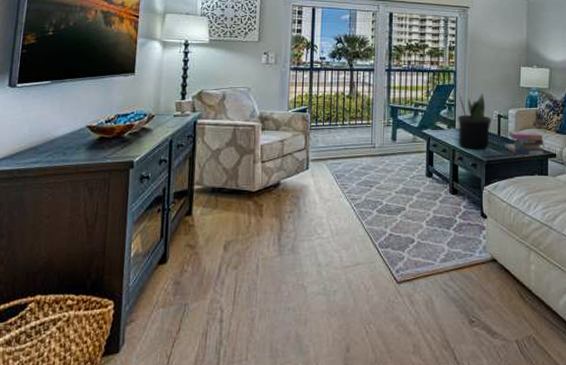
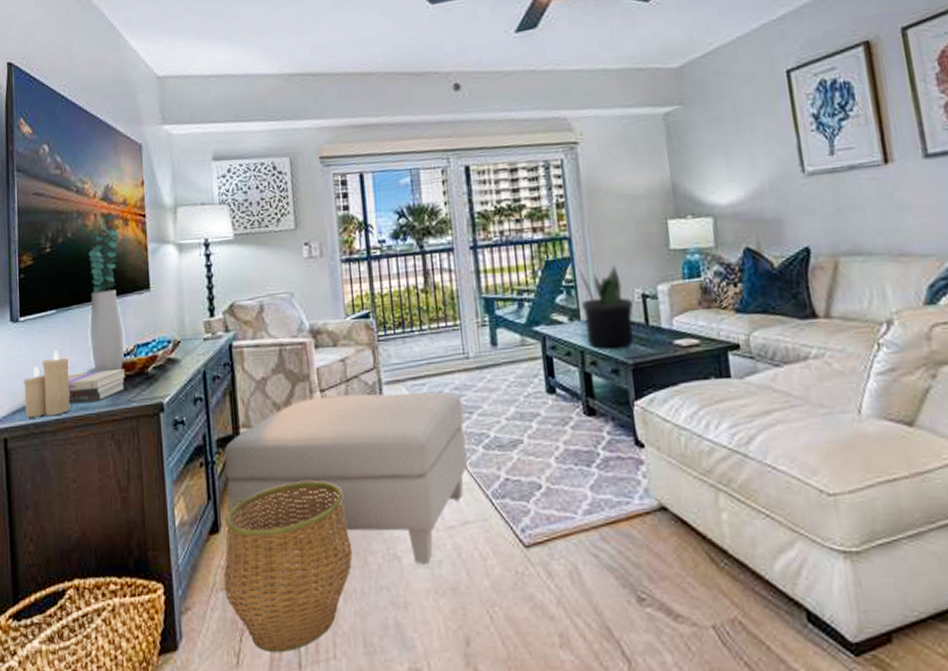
candle: none [11,113,57,165] -> present [24,350,71,418]
books: none [52,132,104,156] -> present [67,369,125,404]
vase: none [77,18,115,134] -> present [89,223,124,373]
basket: none [164,228,271,355] -> present [223,481,353,652]
ottoman: none [176,166,367,293] -> present [224,391,468,565]
books: present [505,131,544,155] -> none [657,313,720,350]

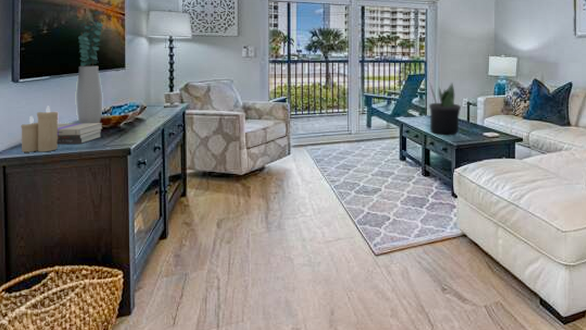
basket: present [223,481,353,652] -> none [167,208,261,317]
ottoman: present [224,391,468,565] -> none [174,152,344,264]

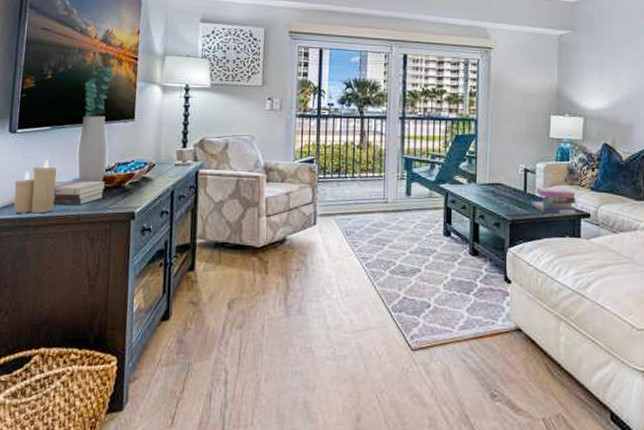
planter: present [429,80,462,135] -> none [479,142,518,207]
books: none [474,117,511,139] -> present [532,187,576,214]

